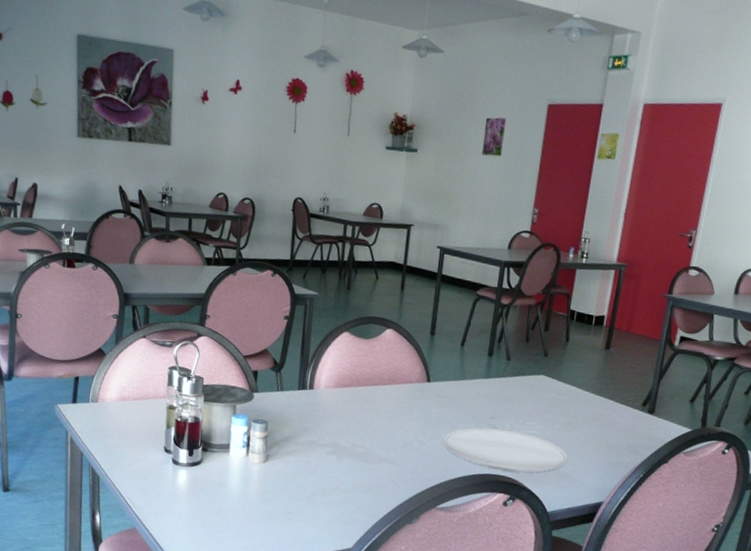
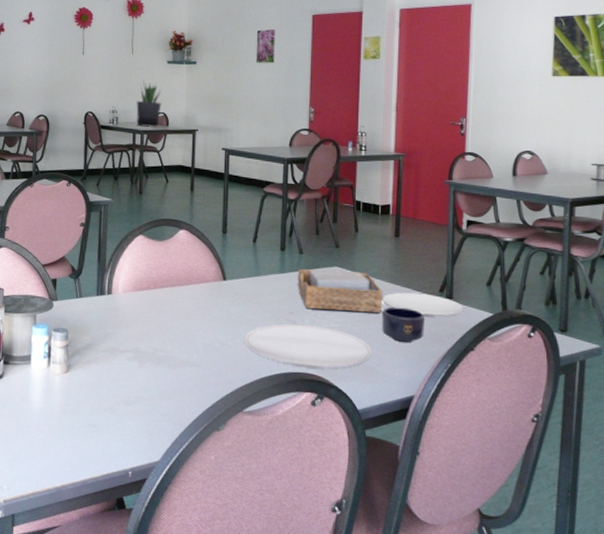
planter: none [348,166,378,219] -> present [136,80,162,127]
napkin holder: none [501,375,586,423] -> present [297,269,383,314]
mug: none [580,417,625,453] -> present [382,307,425,343]
plate: none [584,403,664,430] -> present [382,292,464,317]

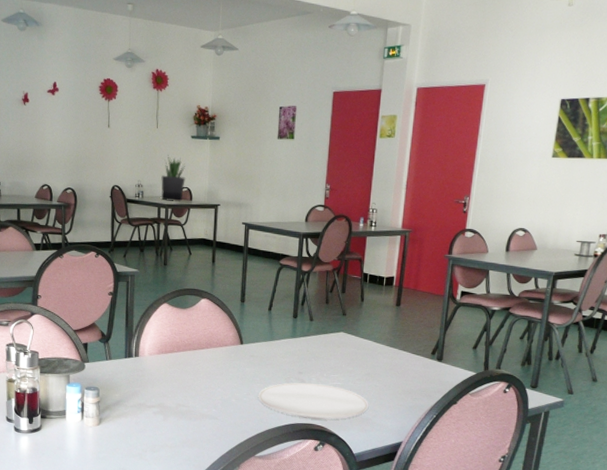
napkin holder: present [297,269,383,314] -> none [306,334,382,373]
plate: present [382,292,464,317] -> none [381,354,451,376]
mug: present [382,307,425,343] -> none [379,367,417,398]

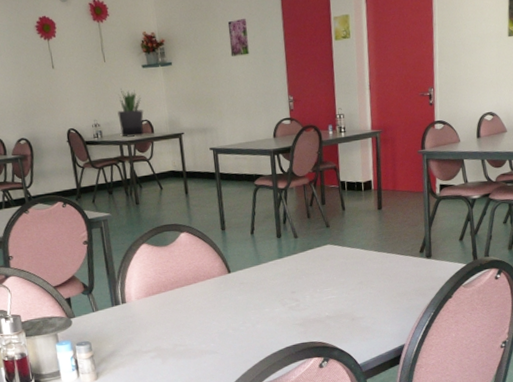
plate: present [258,382,369,420] -> none [254,299,367,337]

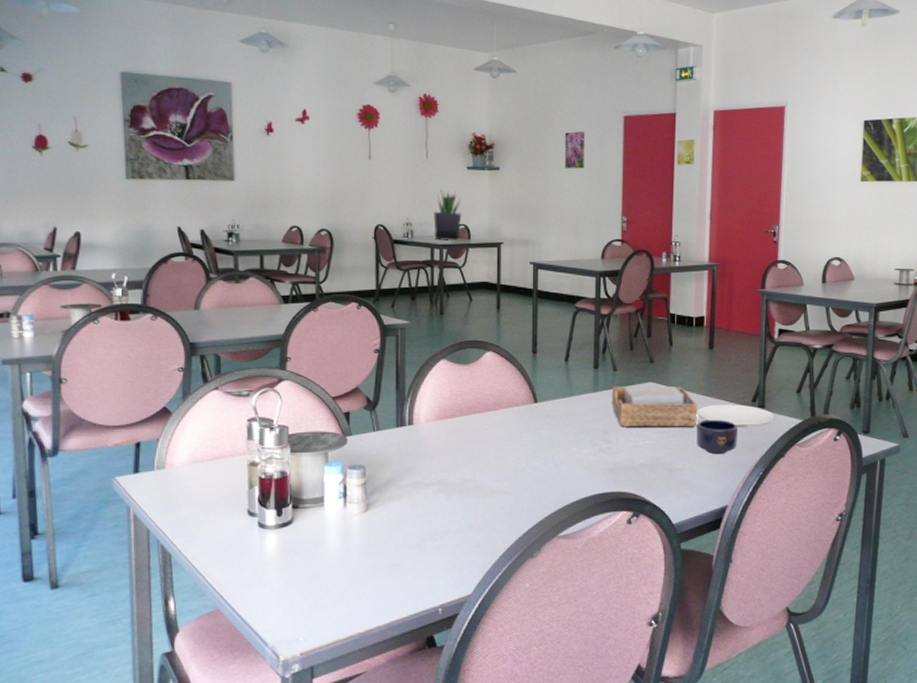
napkin holder: none [294,246,373,286] -> present [611,385,698,428]
plate: none [371,256,442,276] -> present [696,404,775,427]
mug: none [372,271,410,302] -> present [696,419,739,455]

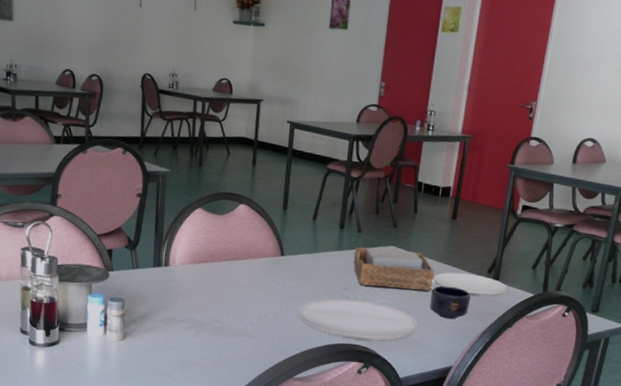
planter: present [433,188,462,241] -> none [198,41,226,95]
plate: none [558,443,687,486] -> present [298,299,418,341]

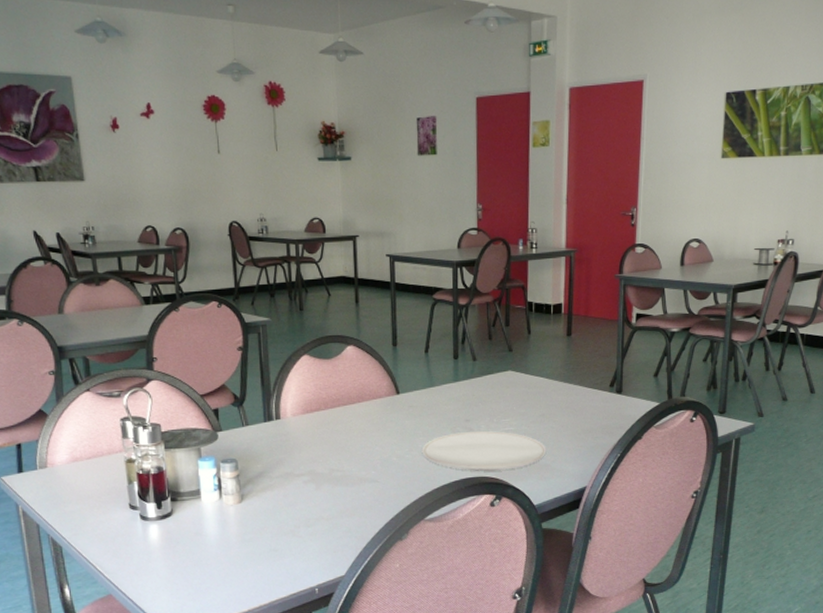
napkin holder: present [353,247,435,292] -> none [471,373,557,415]
mug: present [429,285,472,320] -> none [555,405,597,439]
plate: present [433,272,508,296] -> none [555,389,633,411]

